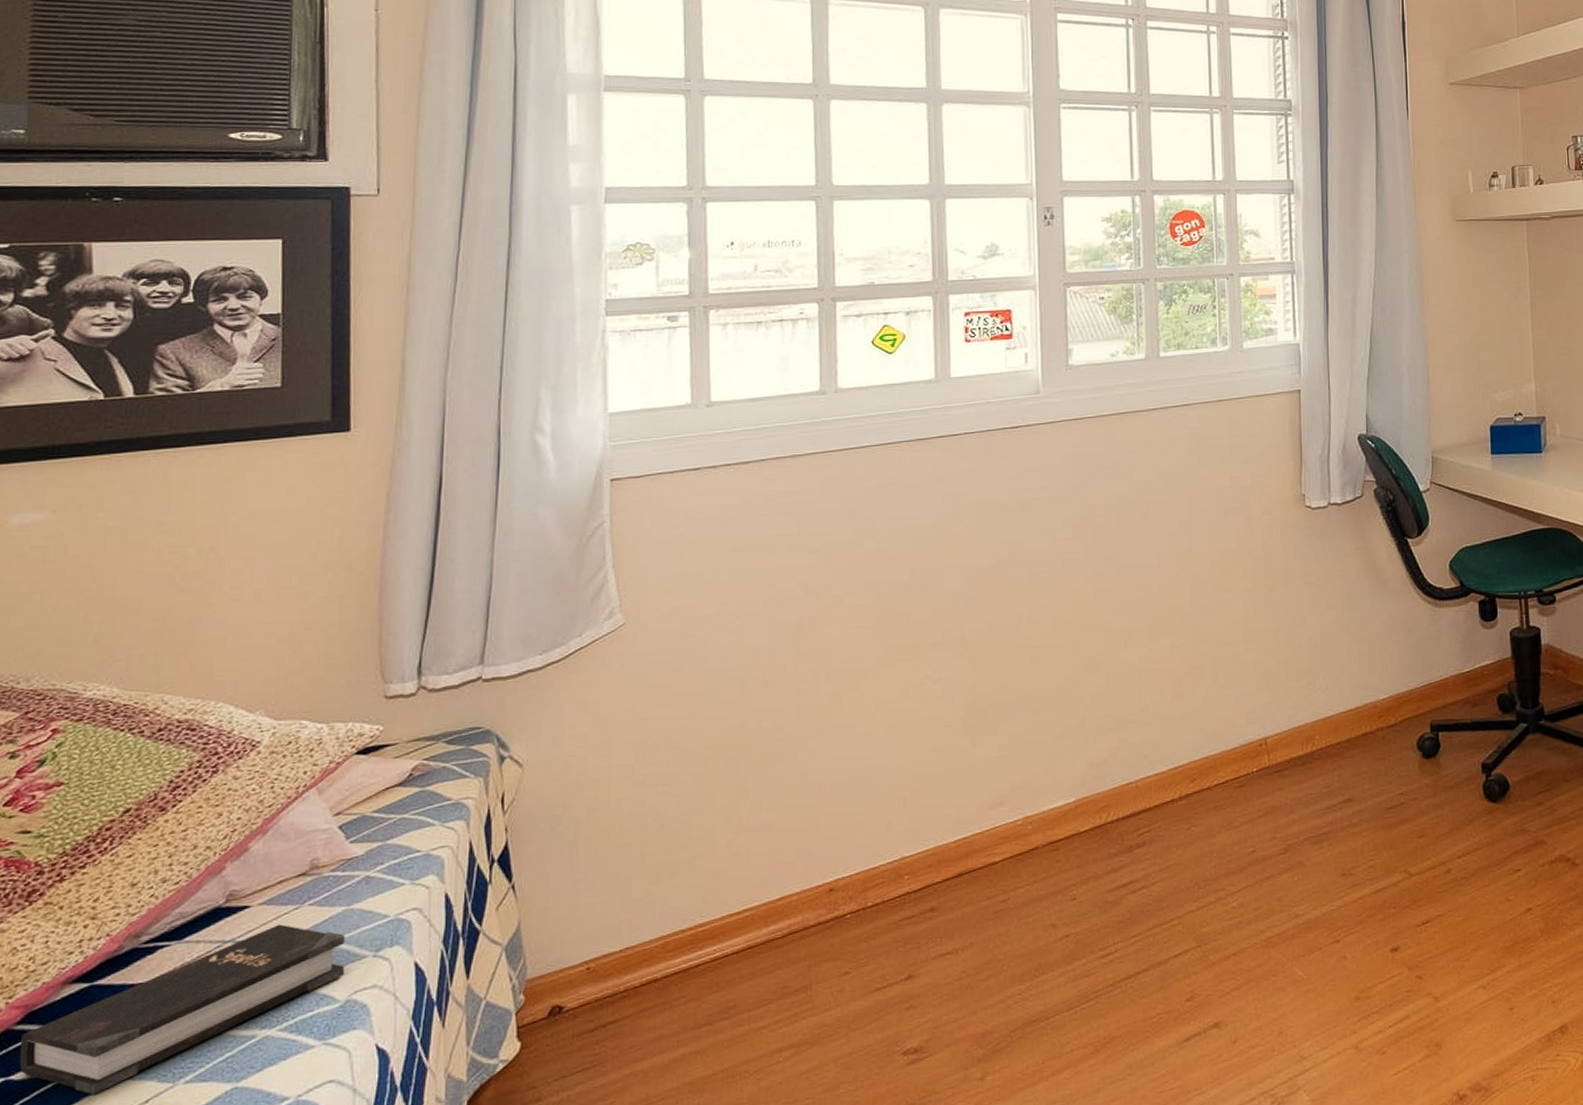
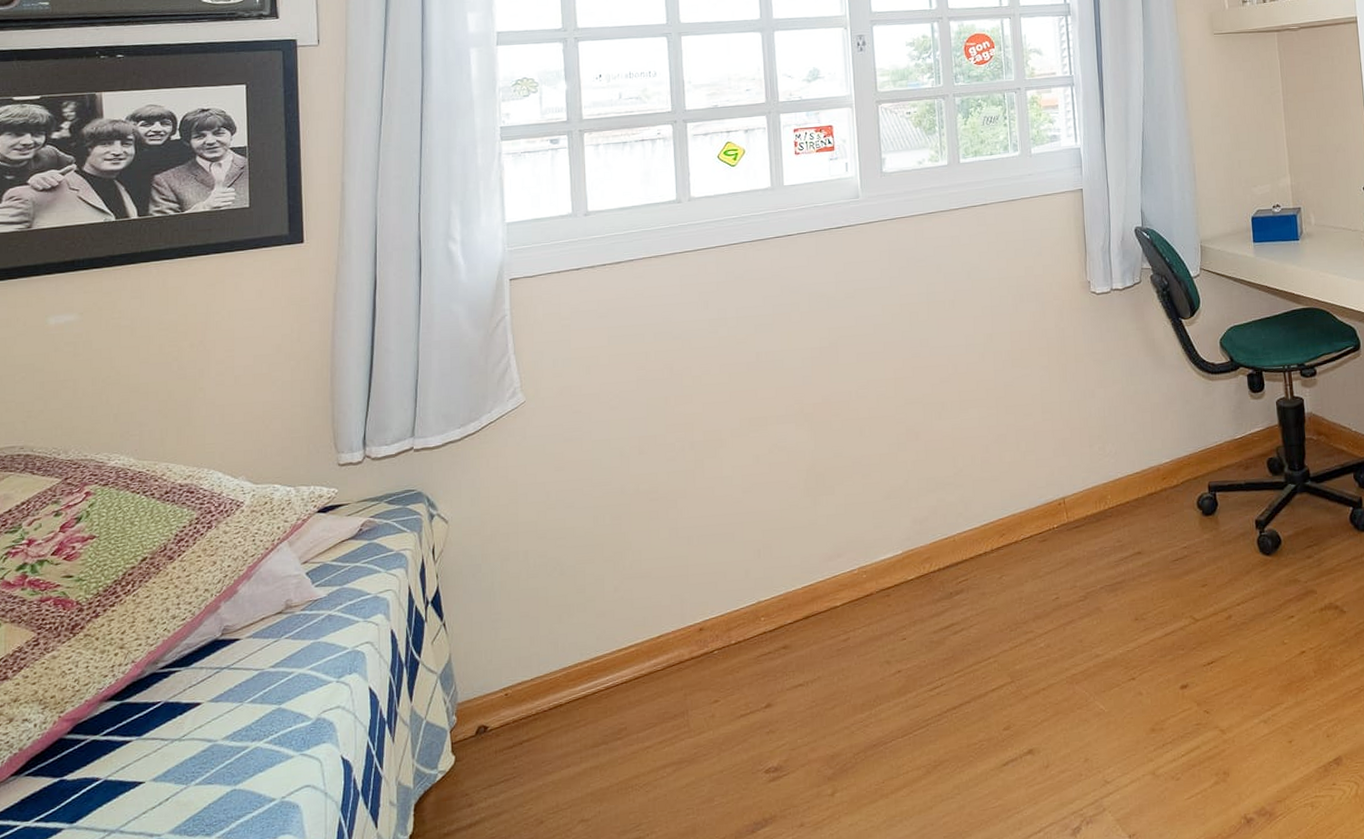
hardback book: present [19,924,345,1095] -> none [70,654,314,794]

